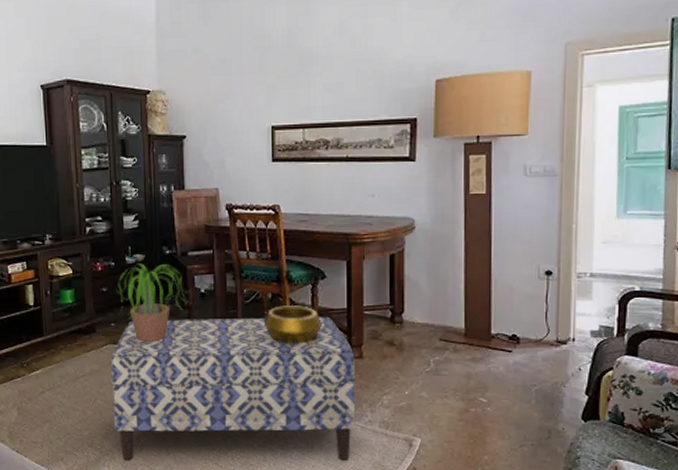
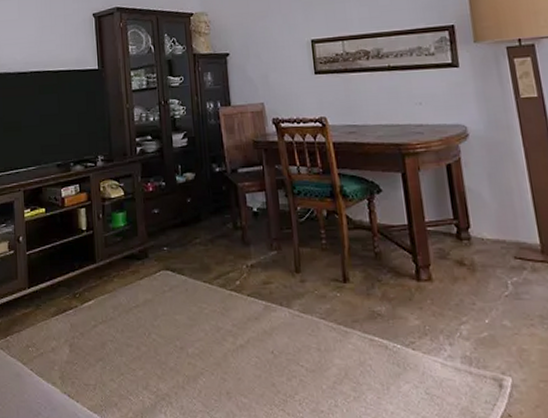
bench: present [110,316,356,461] -> none [164,234,436,407]
potted plant: present [118,263,190,342] -> none [169,182,242,267]
decorative bowl: present [263,304,322,343] -> none [321,222,383,266]

